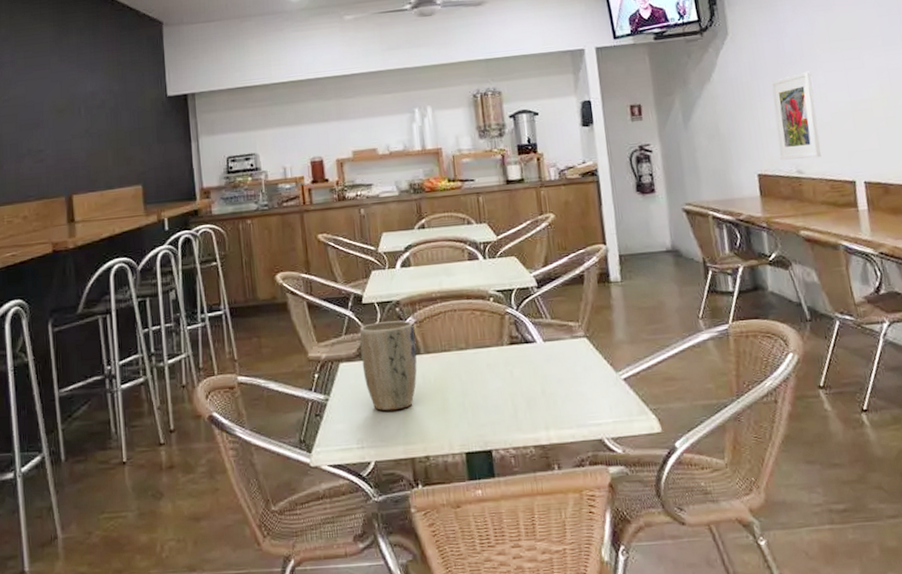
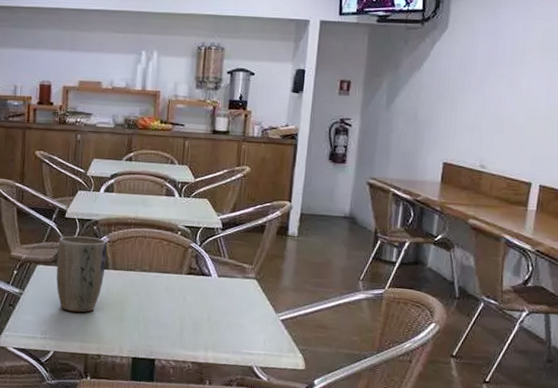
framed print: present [771,71,821,160] -> none [467,75,517,157]

